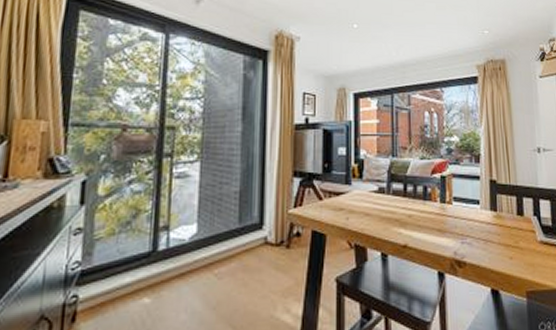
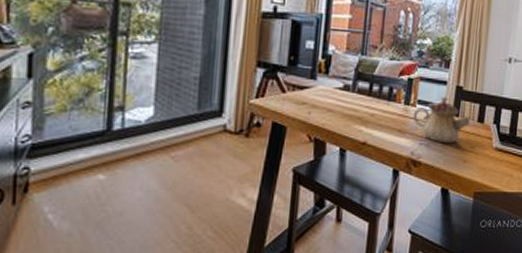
teapot: none [450,191,510,241] -> present [412,96,471,144]

